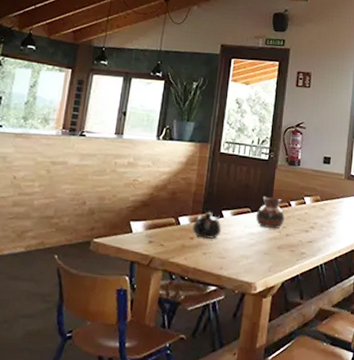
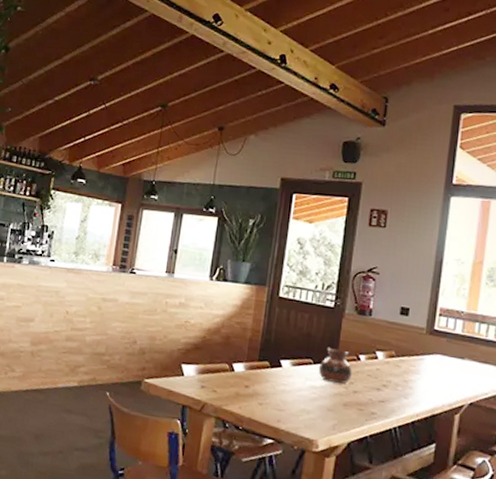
teapot: present [192,211,221,239] -> none [247,359,280,389]

